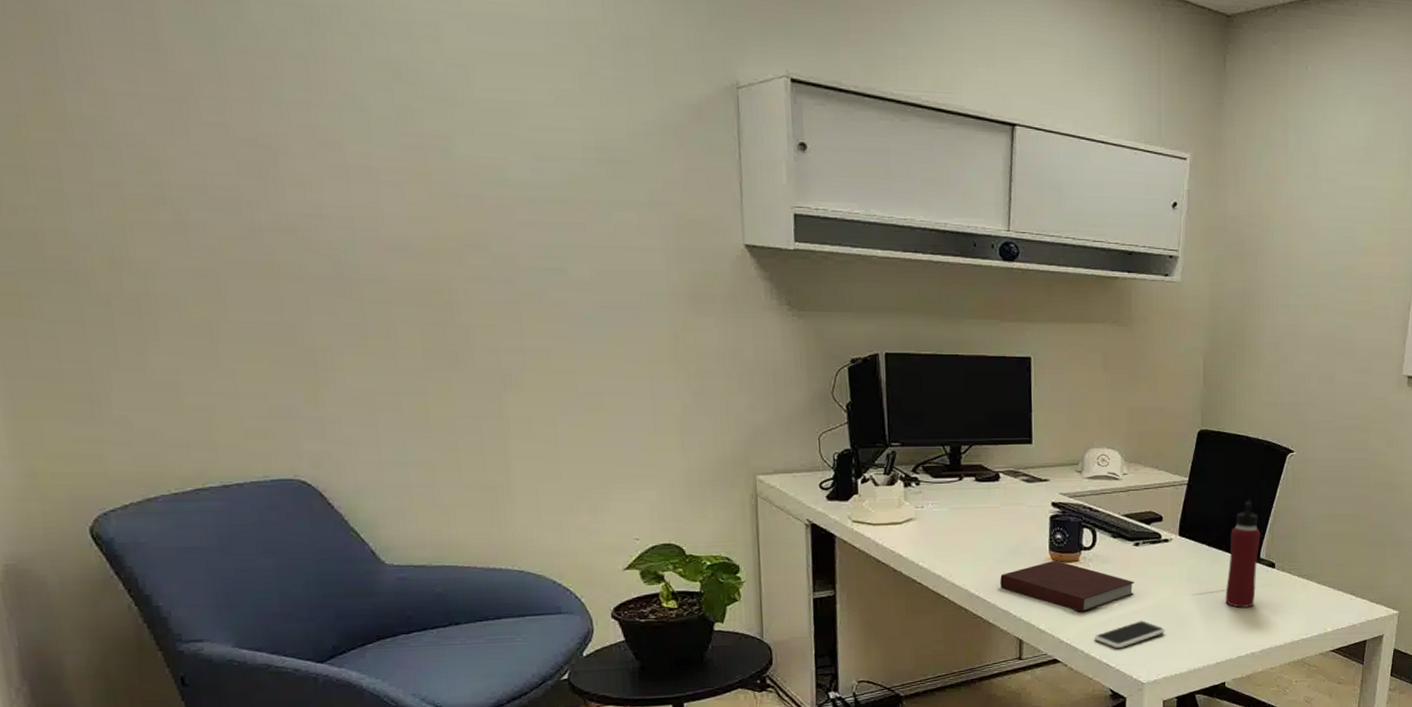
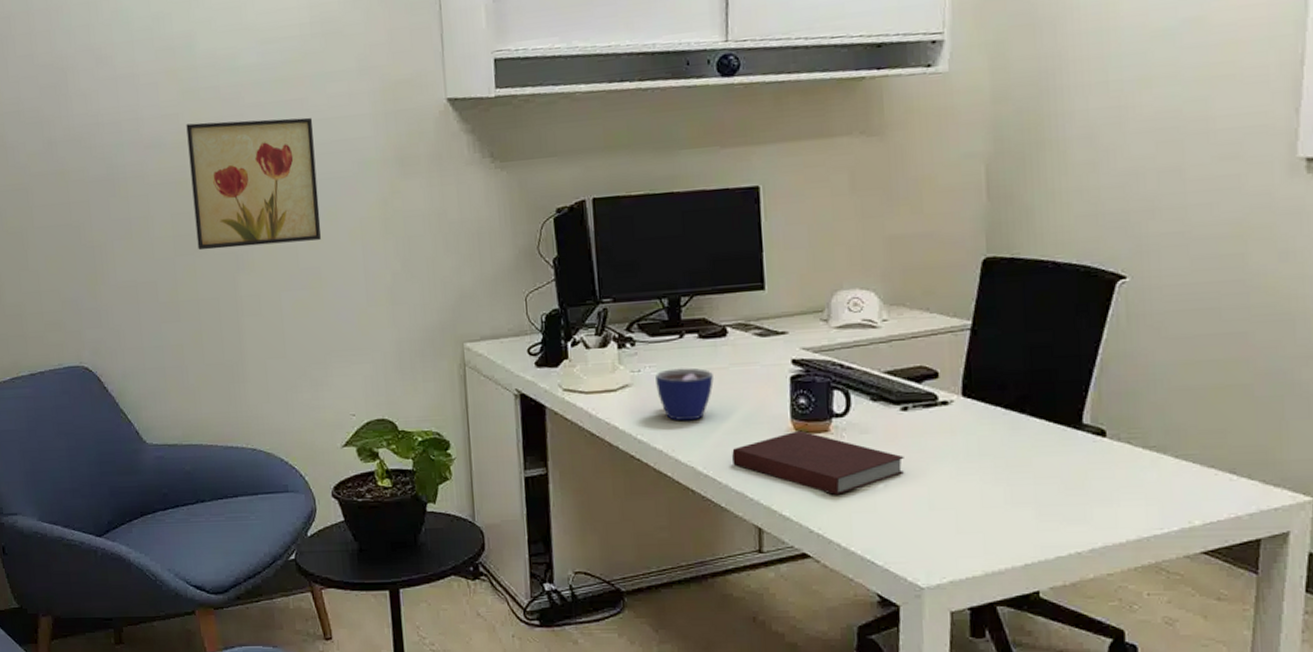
wall art: none [440,231,604,366] -> present [186,117,321,251]
cup: none [937,506,987,551] -> present [655,367,714,421]
smartphone: present [1095,621,1165,649] -> none [854,507,949,543]
water bottle: present [1225,499,1261,608] -> none [1033,344,1082,491]

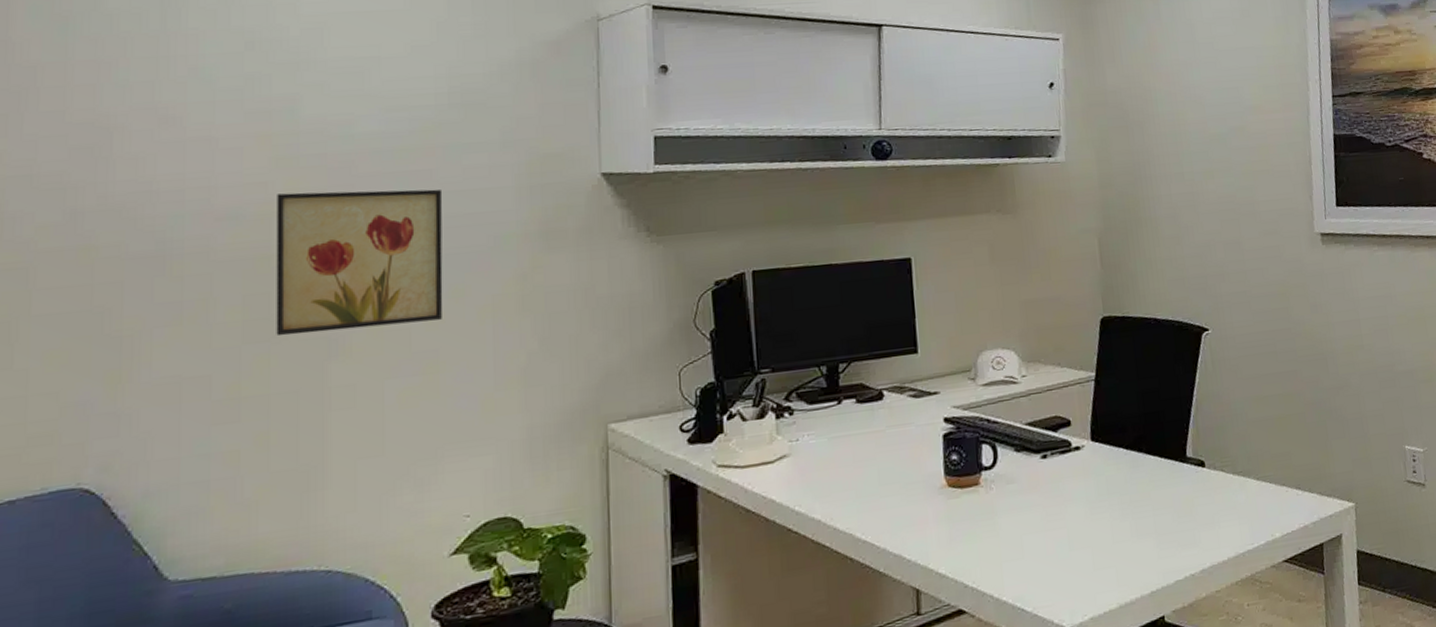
cup: present [655,367,714,421] -> none [814,433,871,488]
notebook: present [732,430,904,496] -> none [890,486,1046,548]

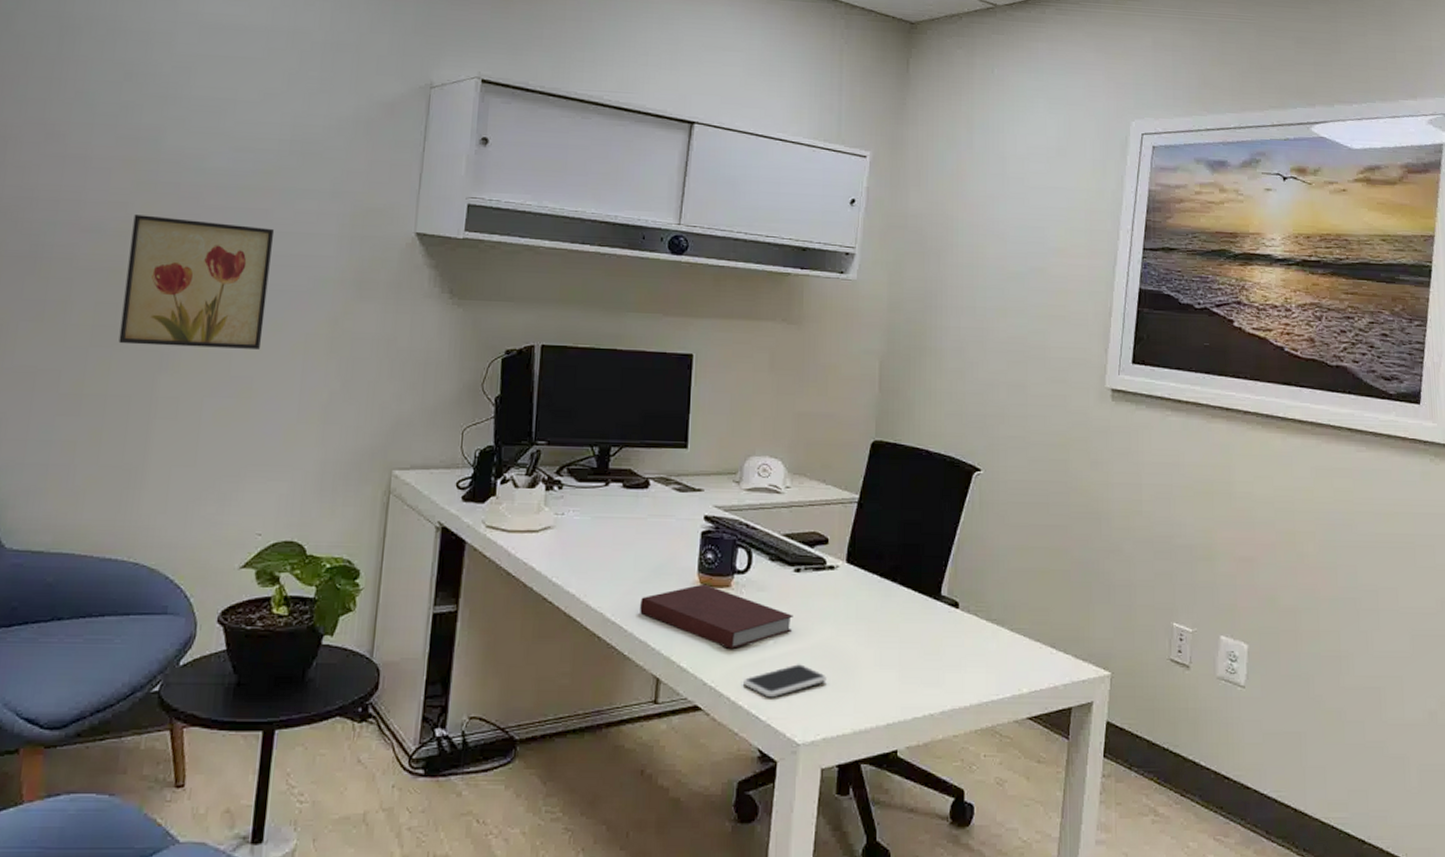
notebook: none [890,486,1046,548] -> present [640,584,793,650]
smartphone: none [1005,549,1087,588] -> present [743,664,827,698]

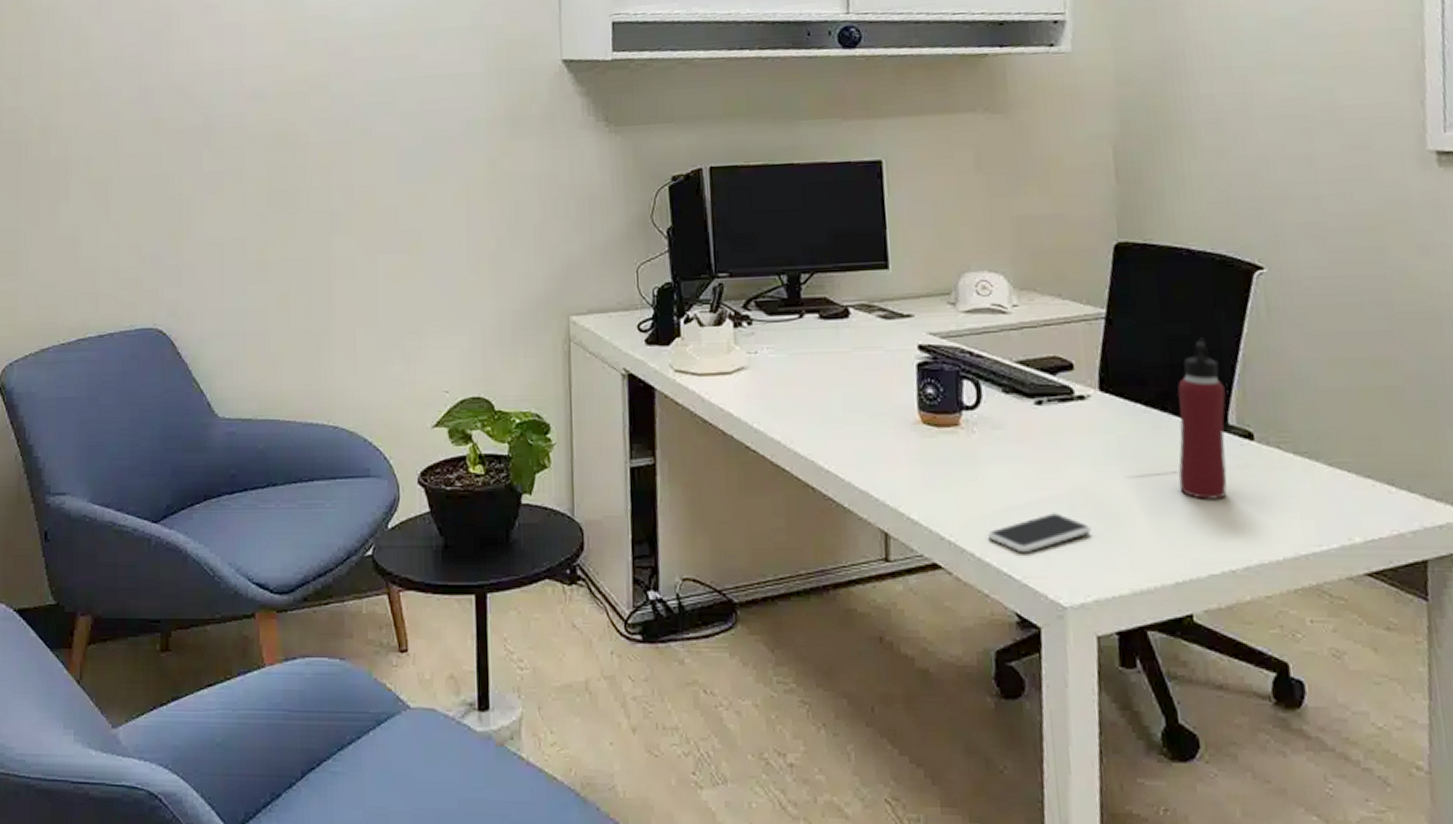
wall art: present [118,214,275,349] -> none [291,73,424,208]
notebook: present [640,584,793,650] -> none [855,423,1040,499]
water bottle: none [899,523,942,656] -> present [1177,337,1227,499]

